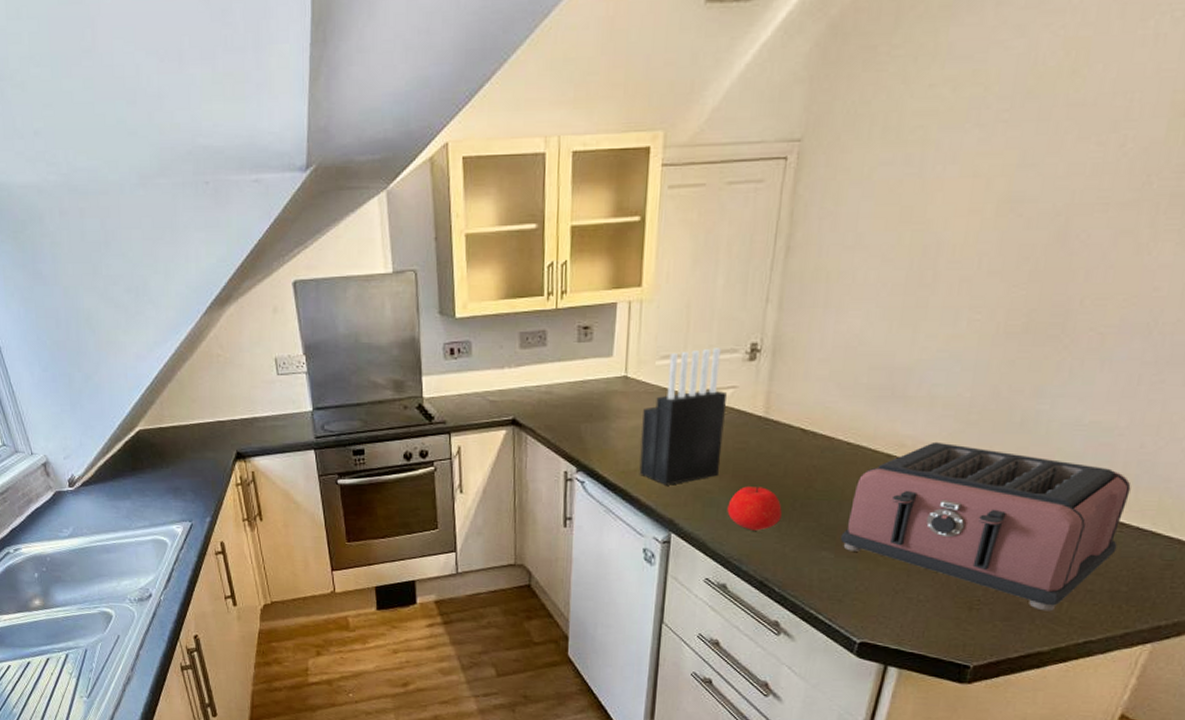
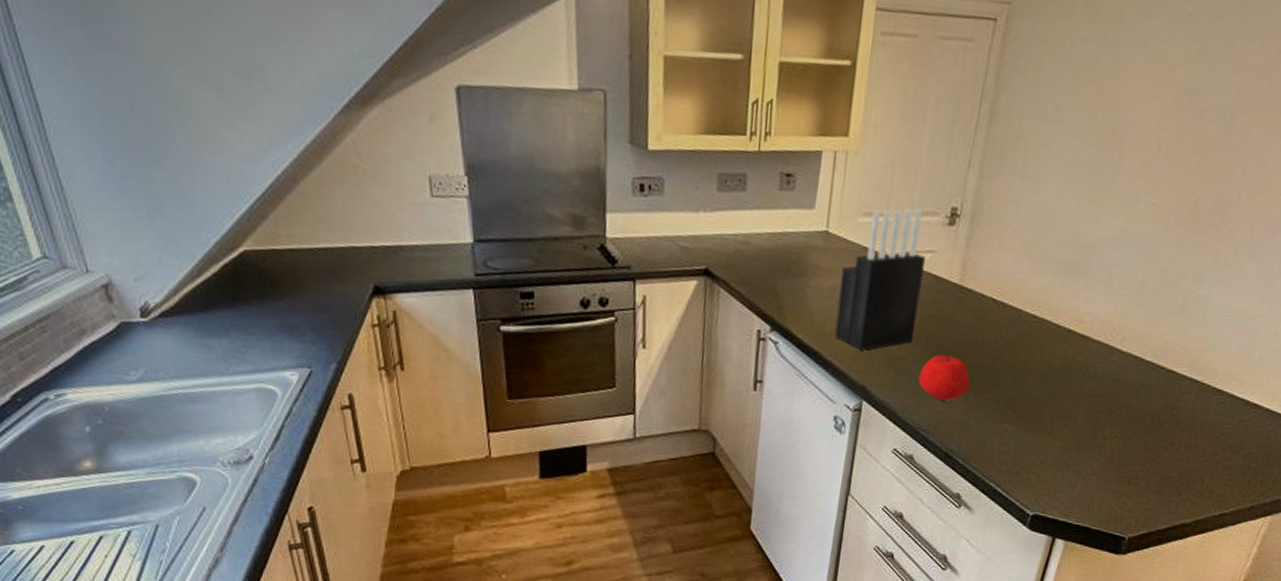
toaster: present [840,441,1131,612] -> none [1022,319,1266,486]

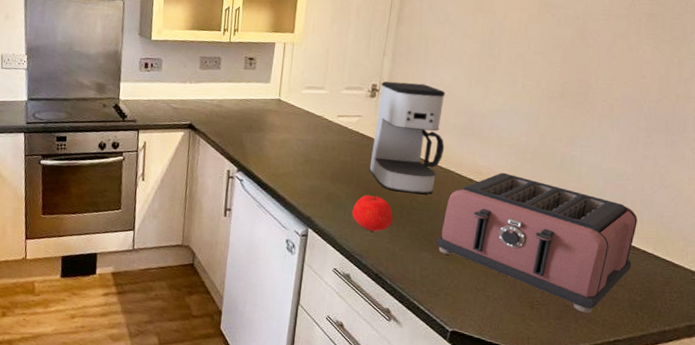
knife block: present [834,209,925,351] -> none [286,85,354,189]
coffee maker: none [942,202,1047,351] -> present [369,81,446,194]
toaster: none [1022,319,1266,486] -> present [436,172,638,314]

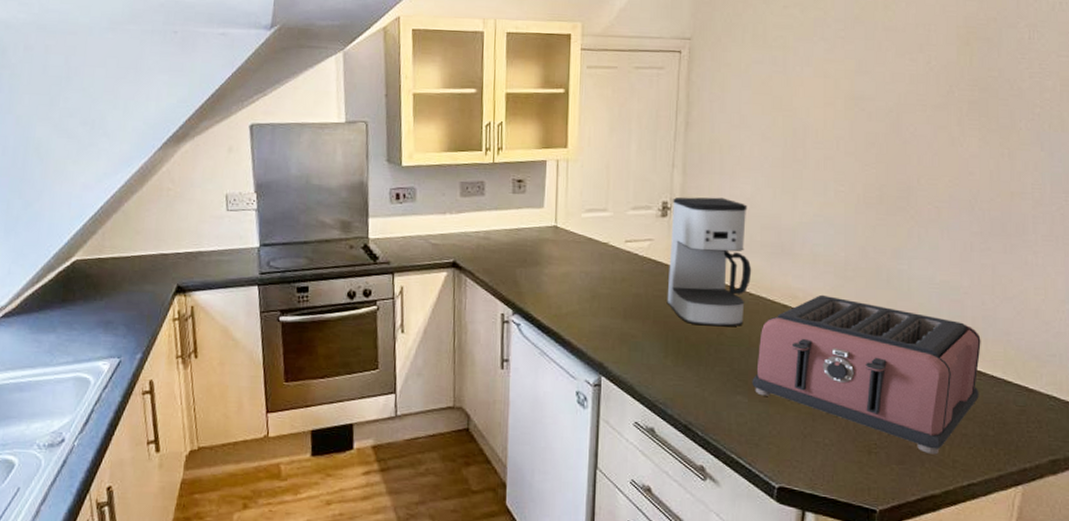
apple: present [352,195,393,232] -> none [651,332,699,375]

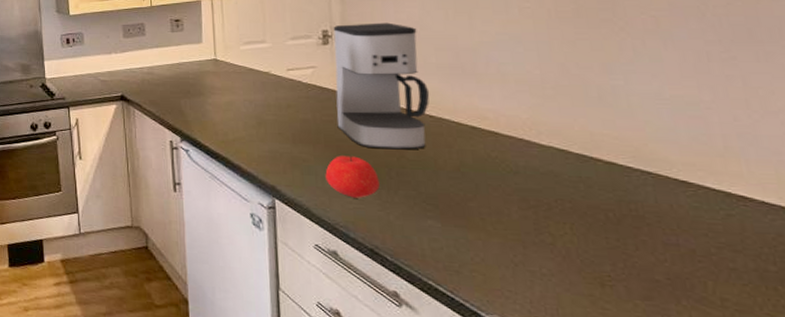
apple: none [651,332,699,375] -> present [325,156,380,198]
toaster: present [752,294,981,455] -> none [443,114,748,291]

